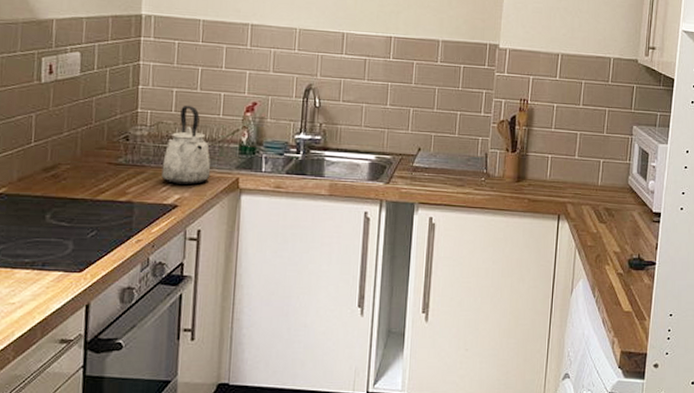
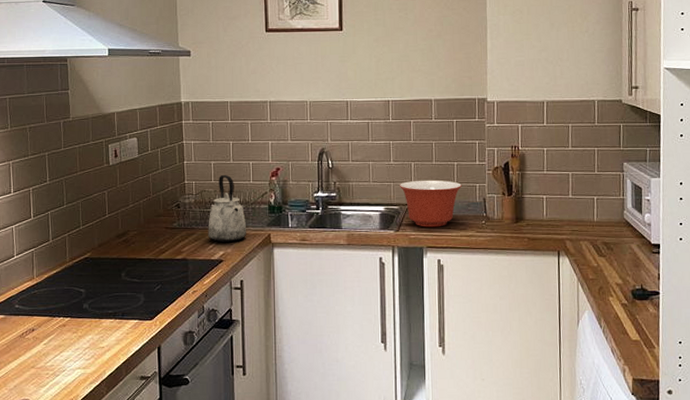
mixing bowl: none [395,128,463,182] -> present [400,180,462,227]

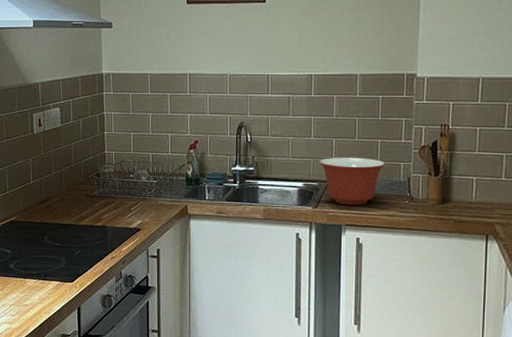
kettle: present [208,174,247,242] -> none [126,145,164,212]

